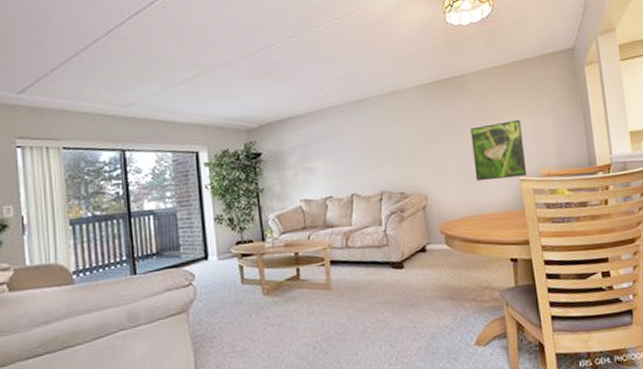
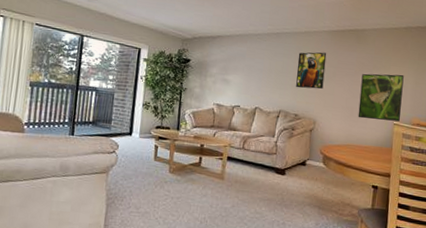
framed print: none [390,111,428,161] -> present [296,52,327,89]

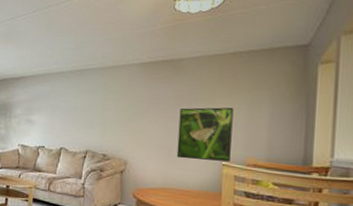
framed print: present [296,52,327,89] -> none [103,86,138,127]

